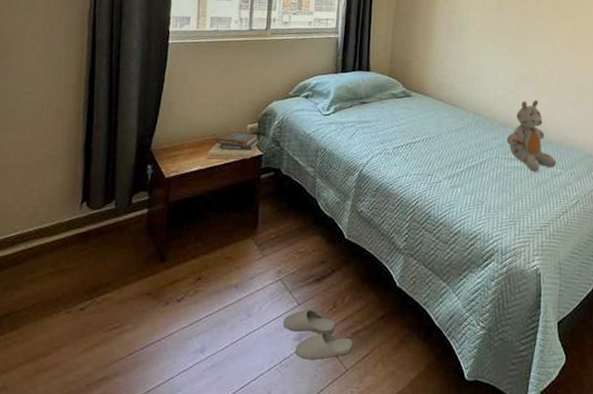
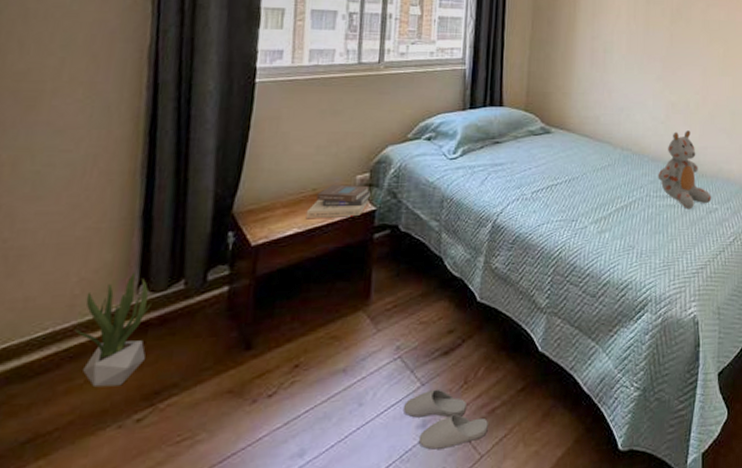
potted plant: none [36,192,91,281] -> present [74,272,152,388]

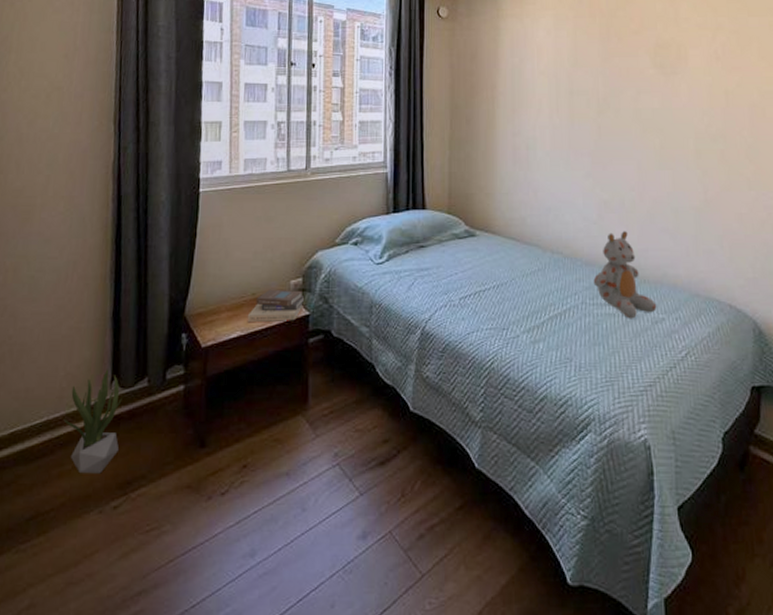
slippers: present [404,389,488,450] -> none [344,500,427,563]

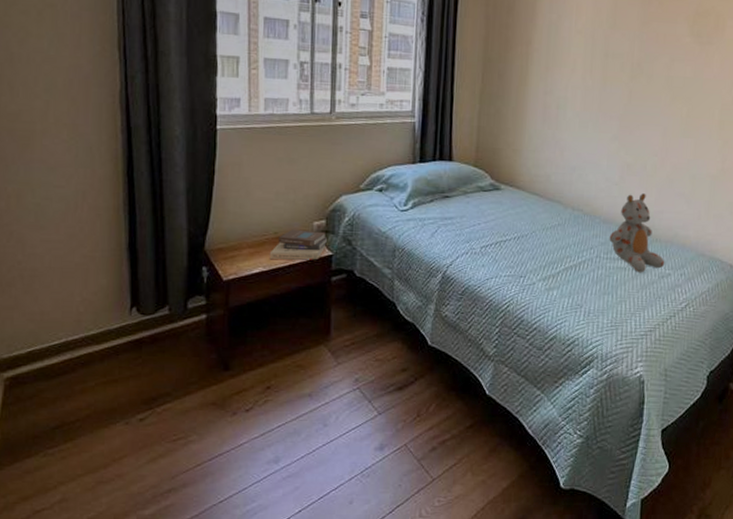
potted plant: present [63,369,122,474] -> none [83,296,143,390]

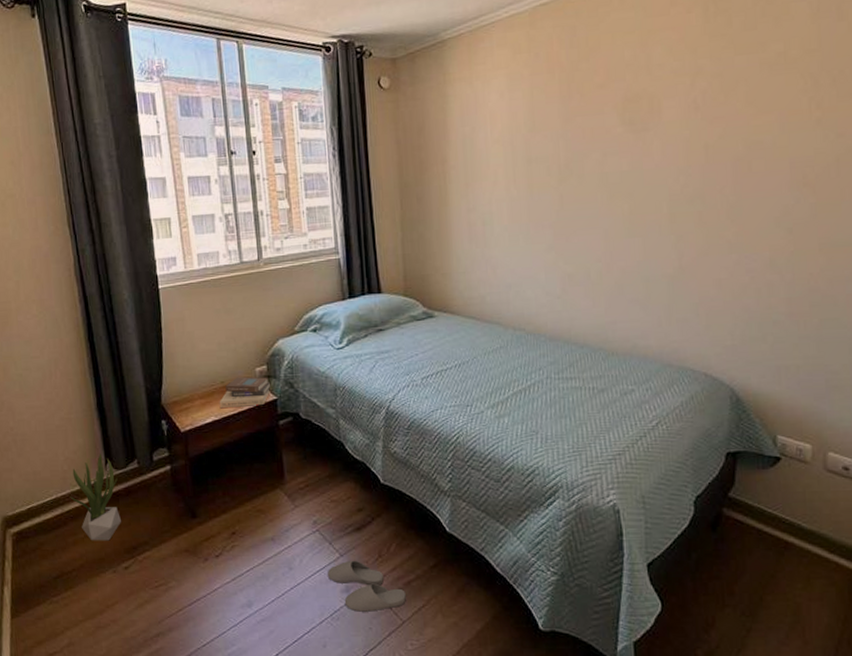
potted plant: none [83,296,143,390] -> present [70,453,122,541]
slippers: none [363,418,439,469] -> present [328,560,406,612]
stuffed bear: present [609,193,665,273] -> none [558,304,626,392]

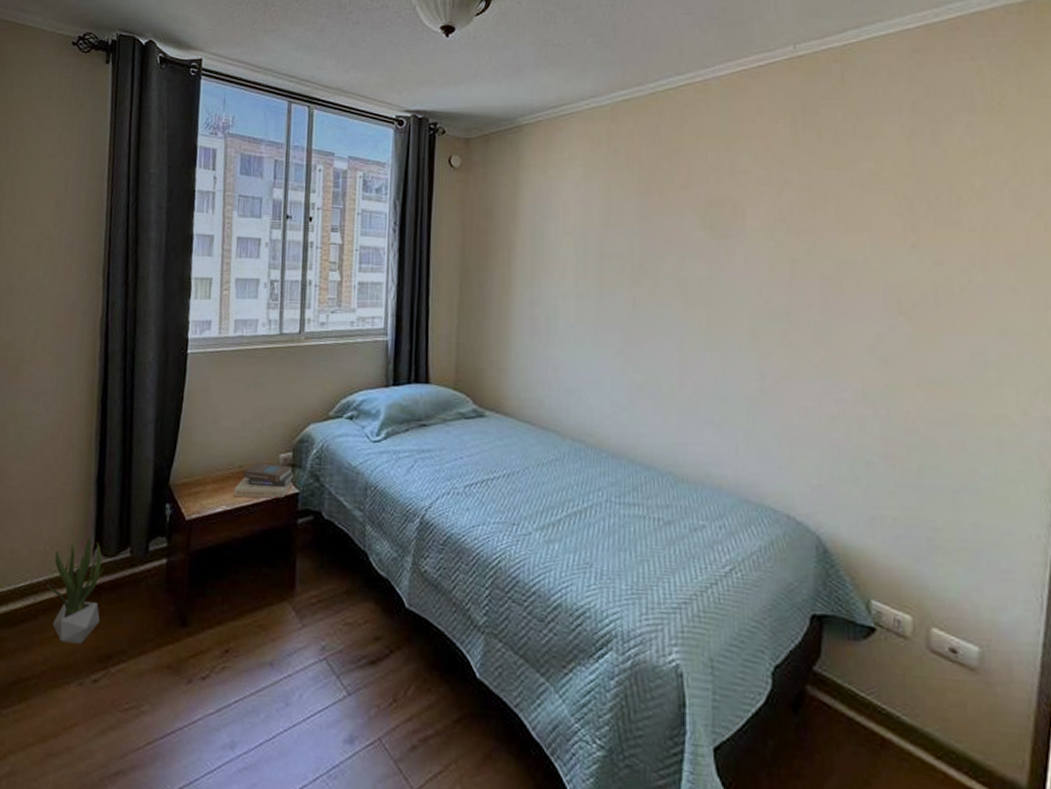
slippers: present [328,560,406,612] -> none [330,701,420,773]

